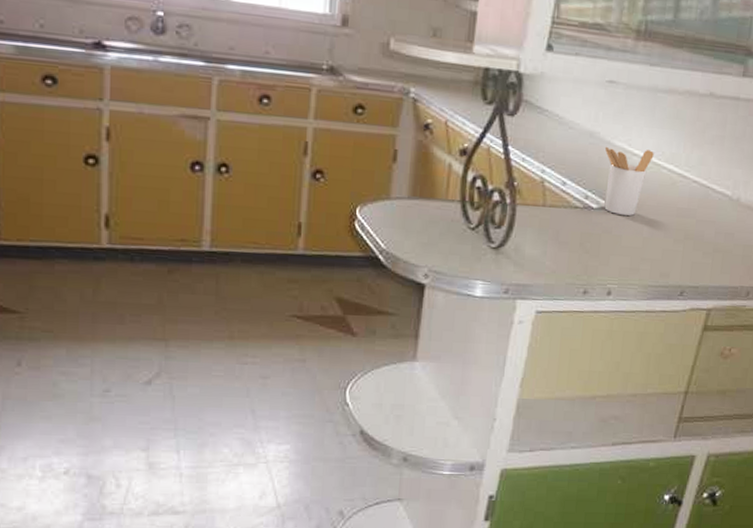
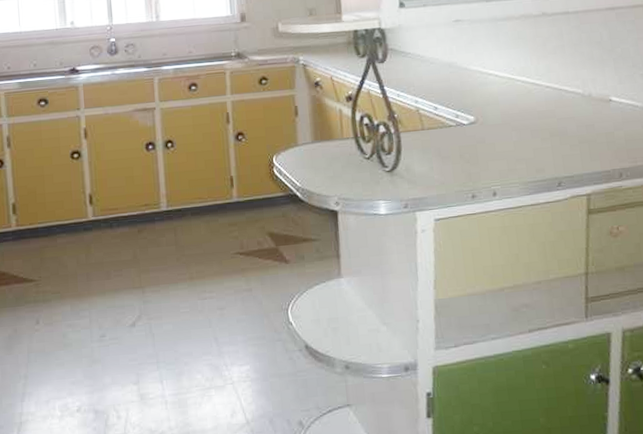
utensil holder: present [604,146,654,216] -> none [463,68,507,126]

